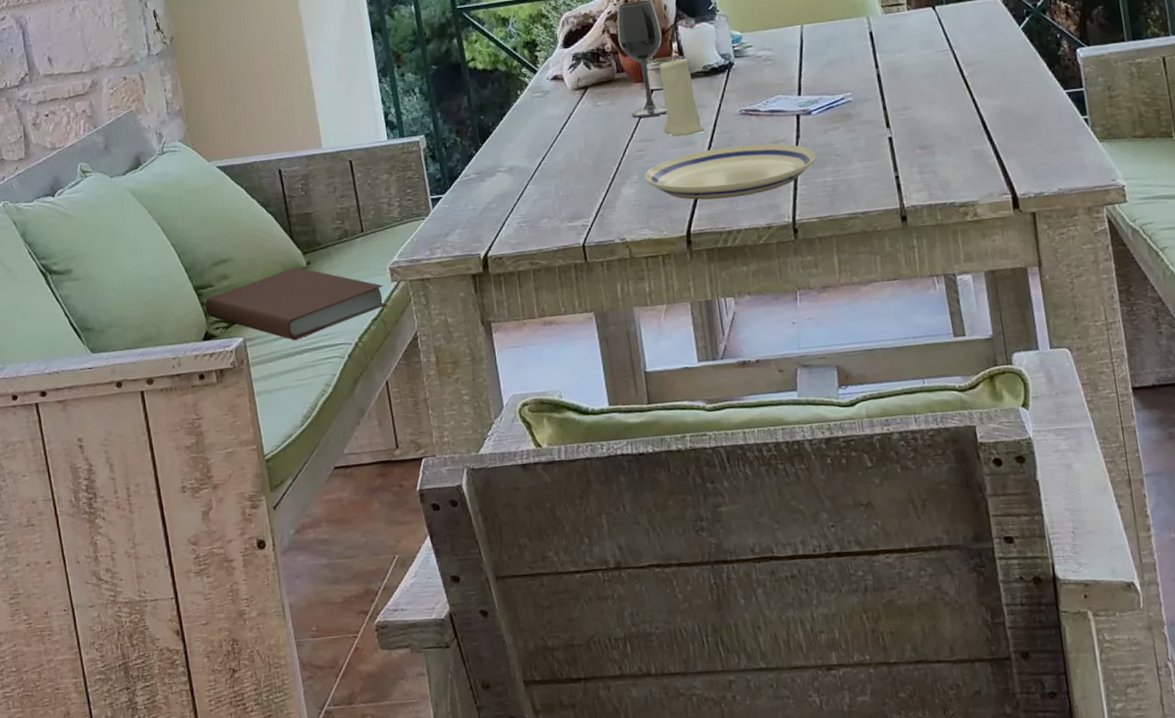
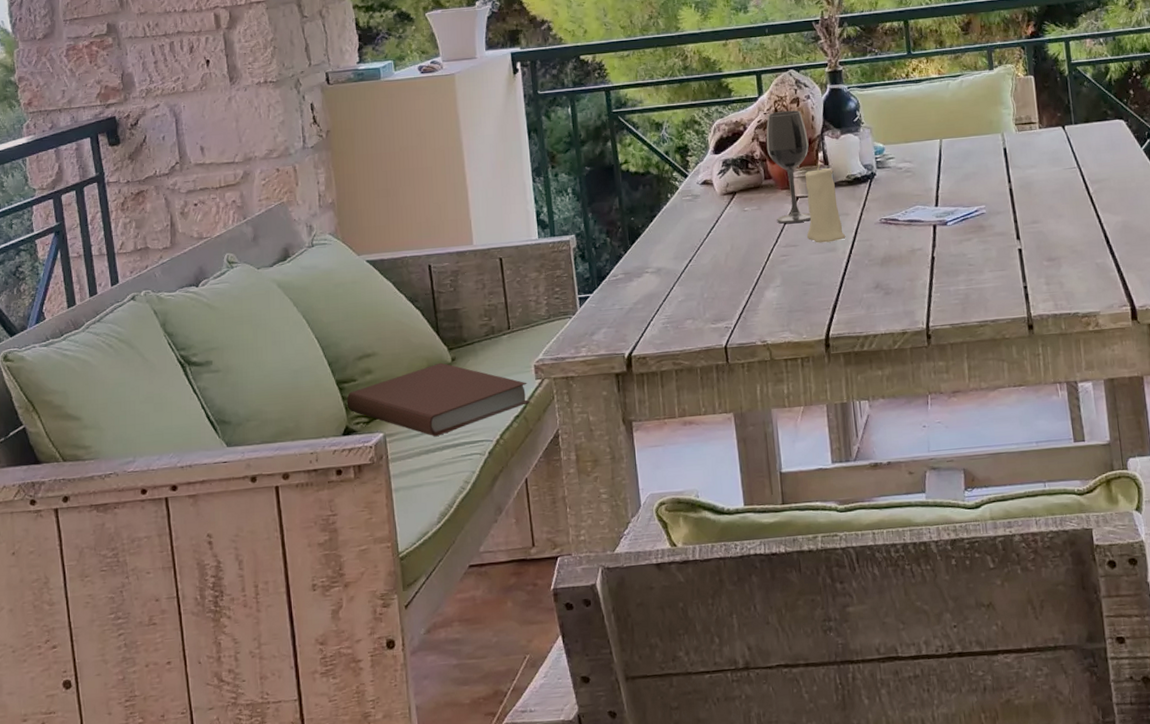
plate: present [644,143,816,200] -> none [786,252,951,305]

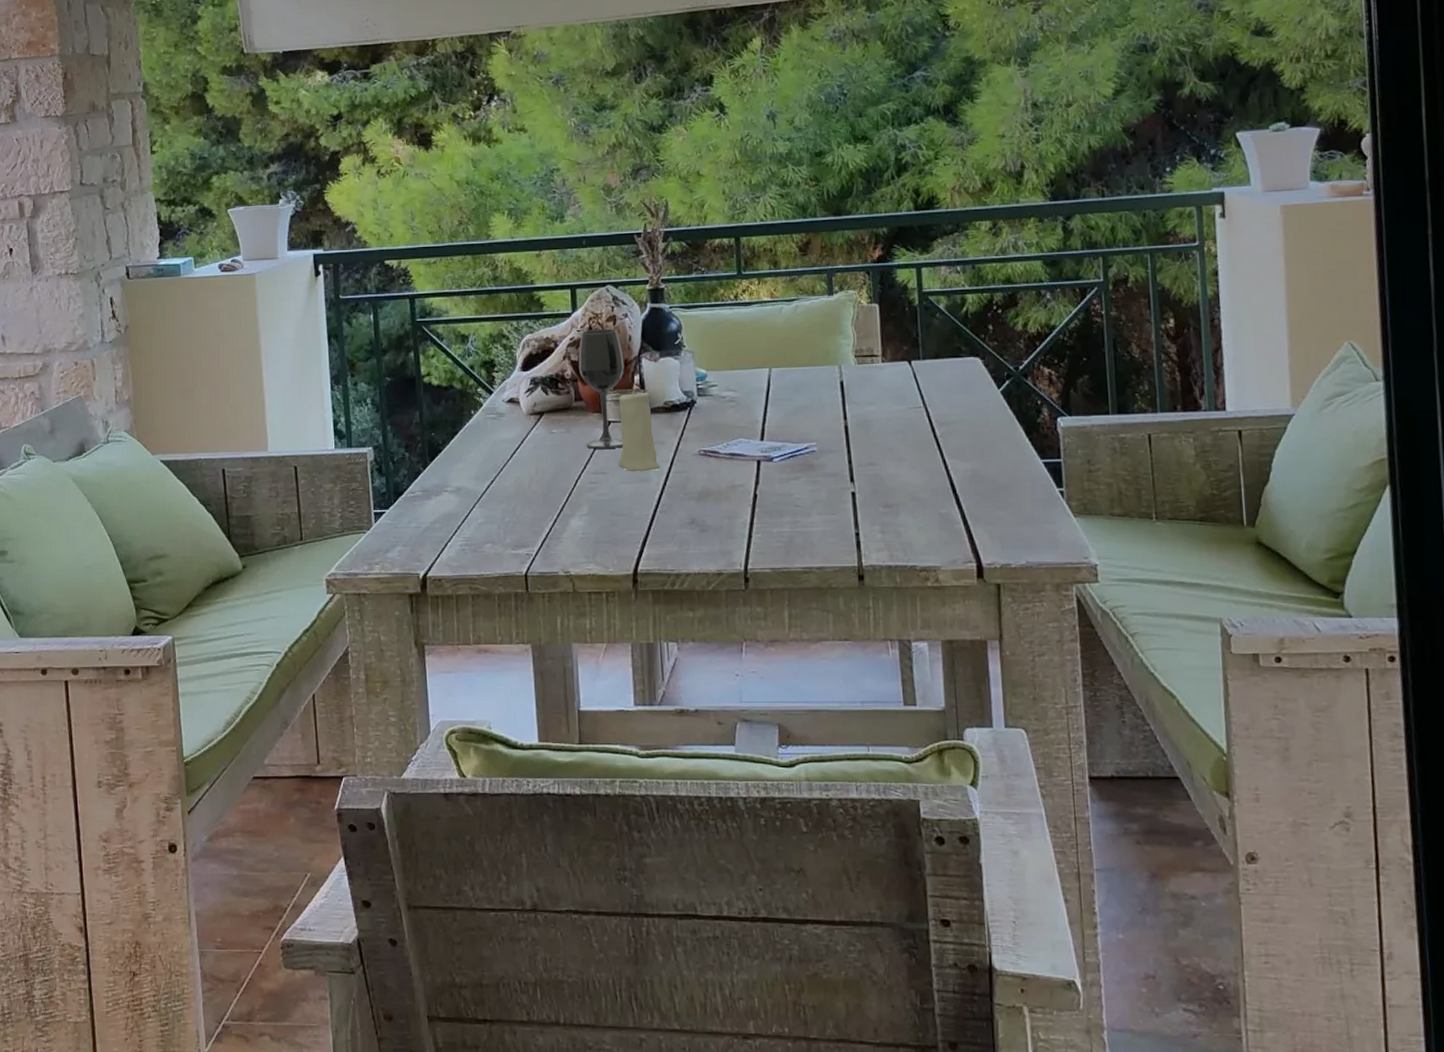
book: present [346,362,530,437] -> none [136,569,320,644]

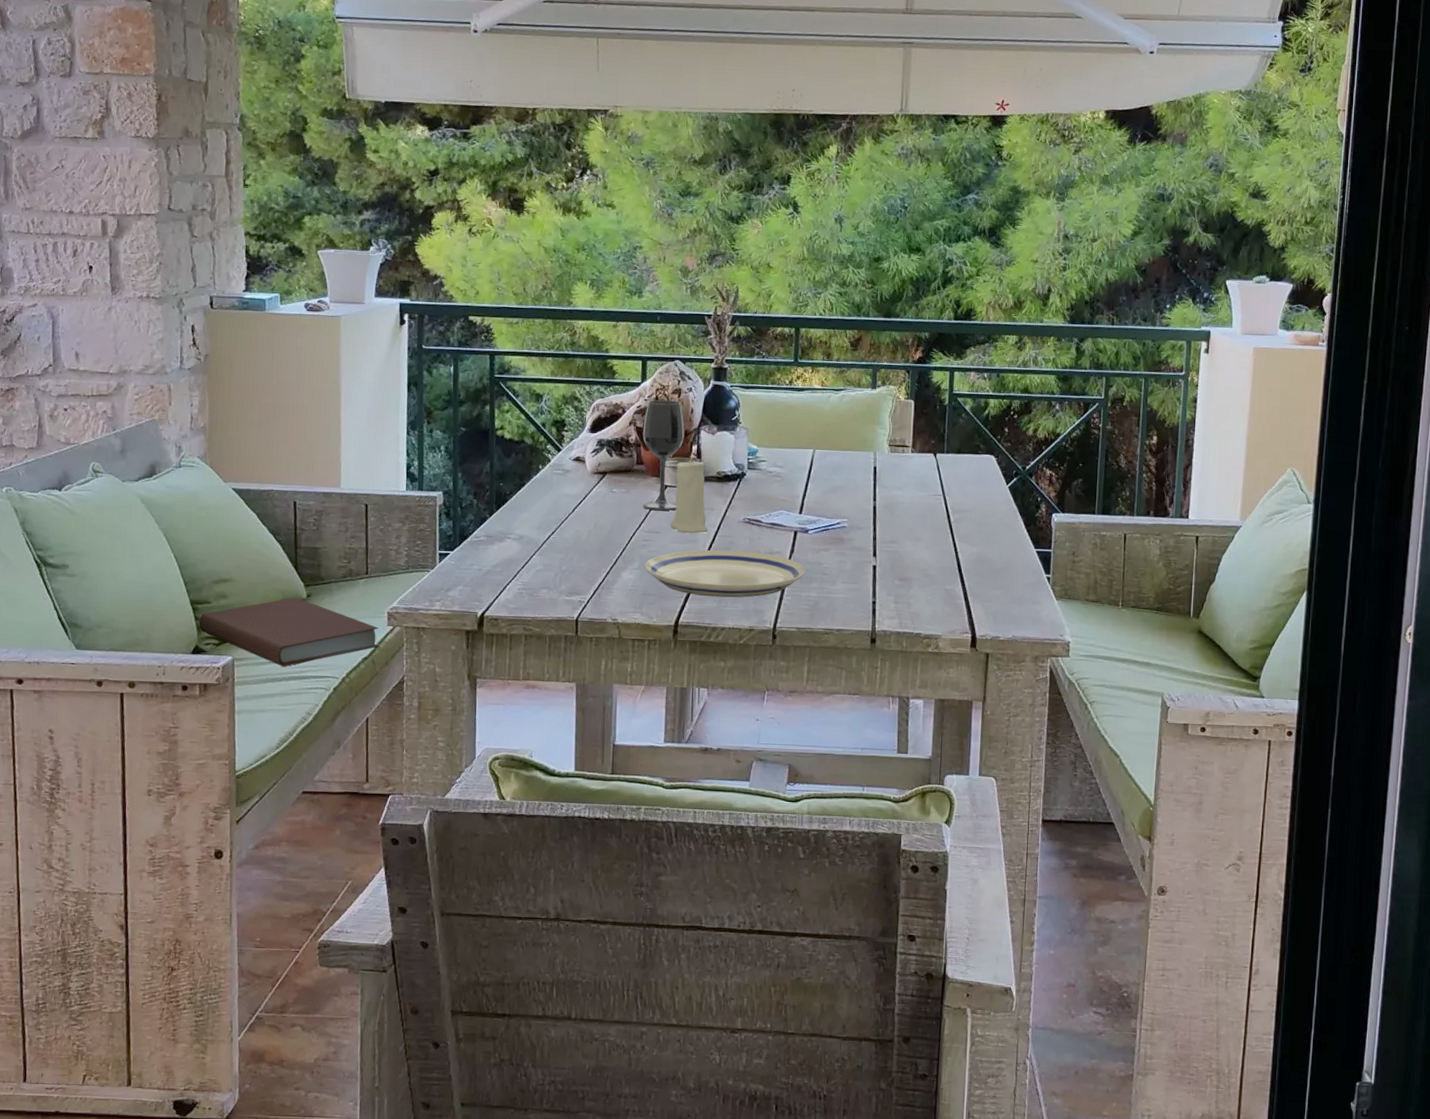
book: none [136,569,320,644] -> present [199,597,379,667]
plate: none [594,486,774,540] -> present [644,549,805,598]

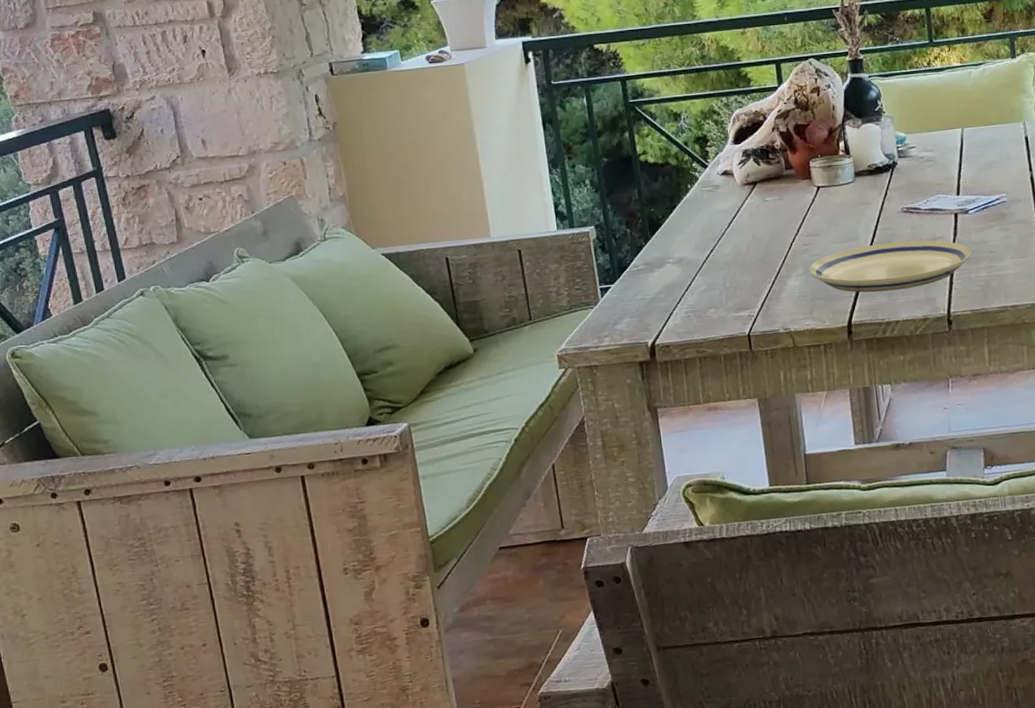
book: present [199,597,379,667] -> none [368,353,554,426]
wine glass: present [642,400,685,511] -> none [786,100,833,213]
candle: present [670,454,708,534] -> none [826,151,868,232]

